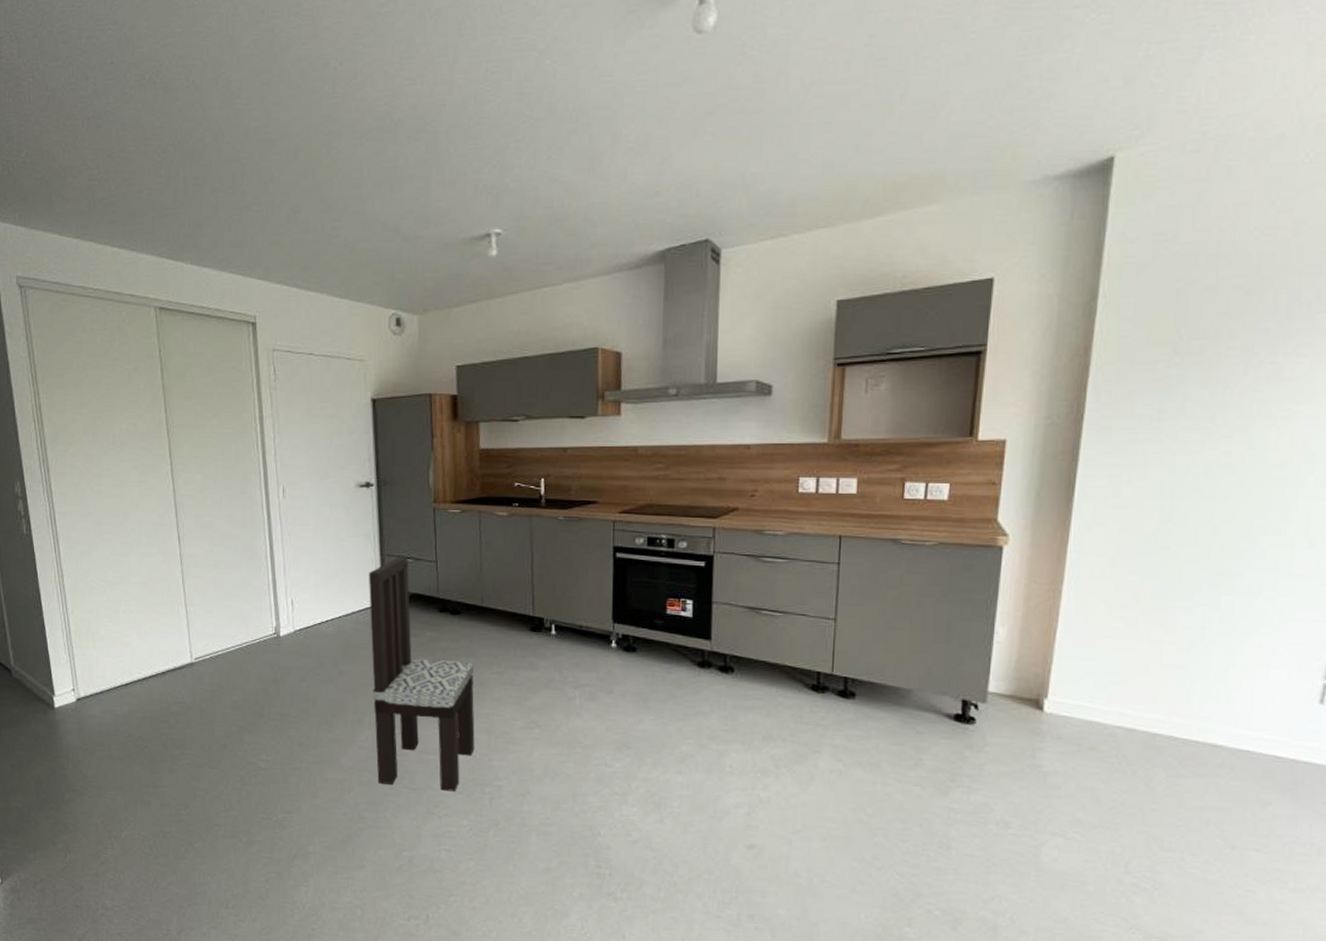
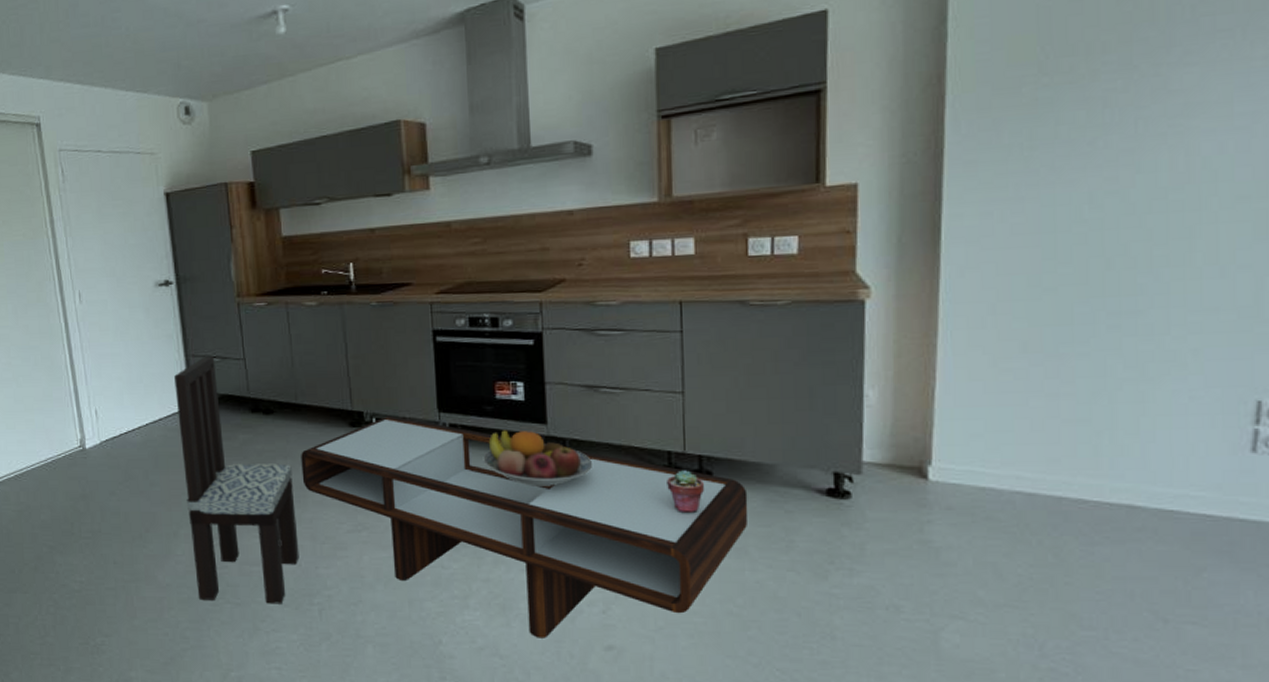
coffee table: none [482,623,885,835] -> present [301,415,748,638]
fruit bowl: none [650,643,750,697] -> present [483,430,593,486]
potted succulent: none [814,690,847,729] -> present [667,470,704,512]

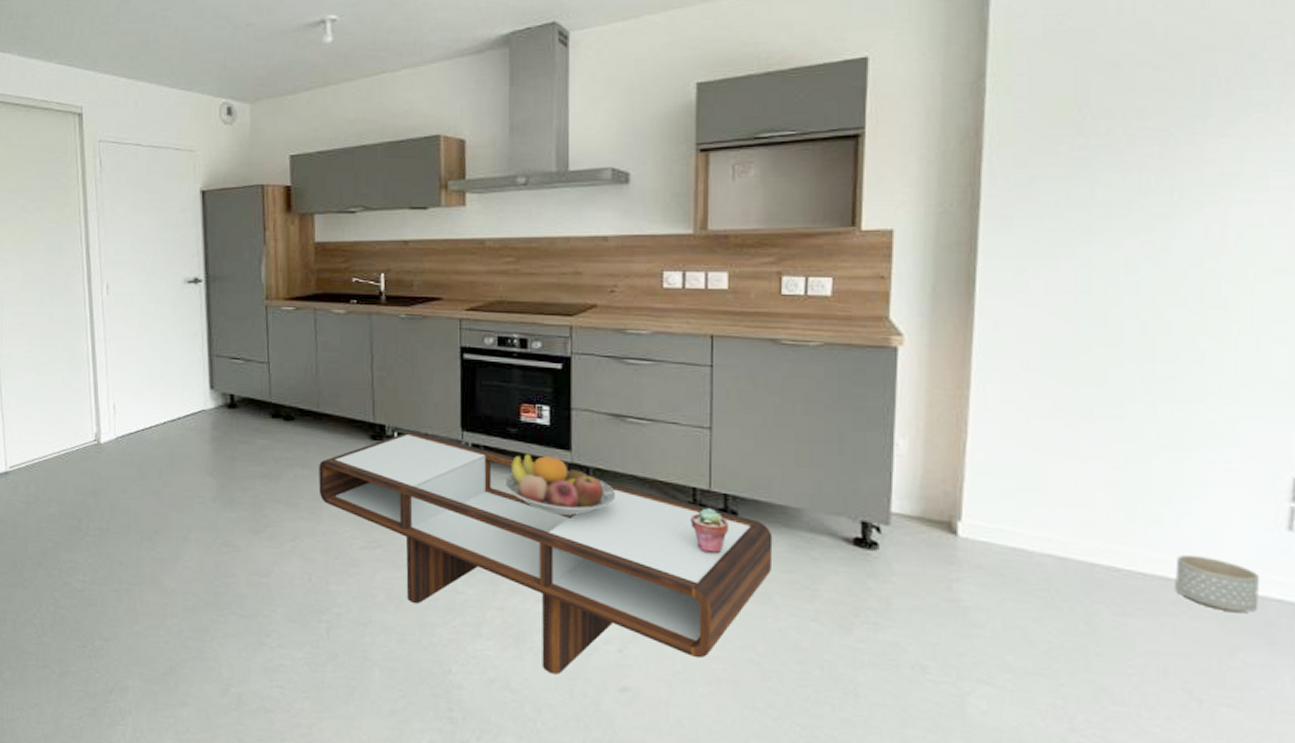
dining chair: present [174,355,299,604] -> none [196,356,311,619]
planter: none [1141,482,1225,535] -> present [1175,554,1261,613]

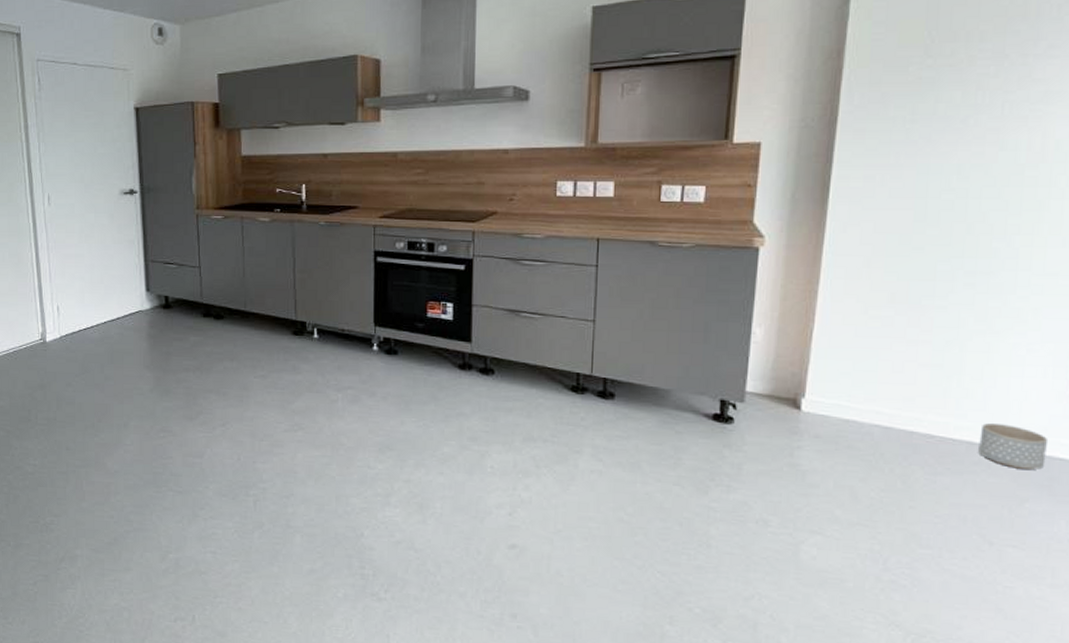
coffee table: present [319,430,773,675] -> none [246,326,644,536]
fruit bowl: present [504,454,617,515] -> none [412,346,510,399]
potted succulent: present [691,508,728,553] -> none [574,391,606,429]

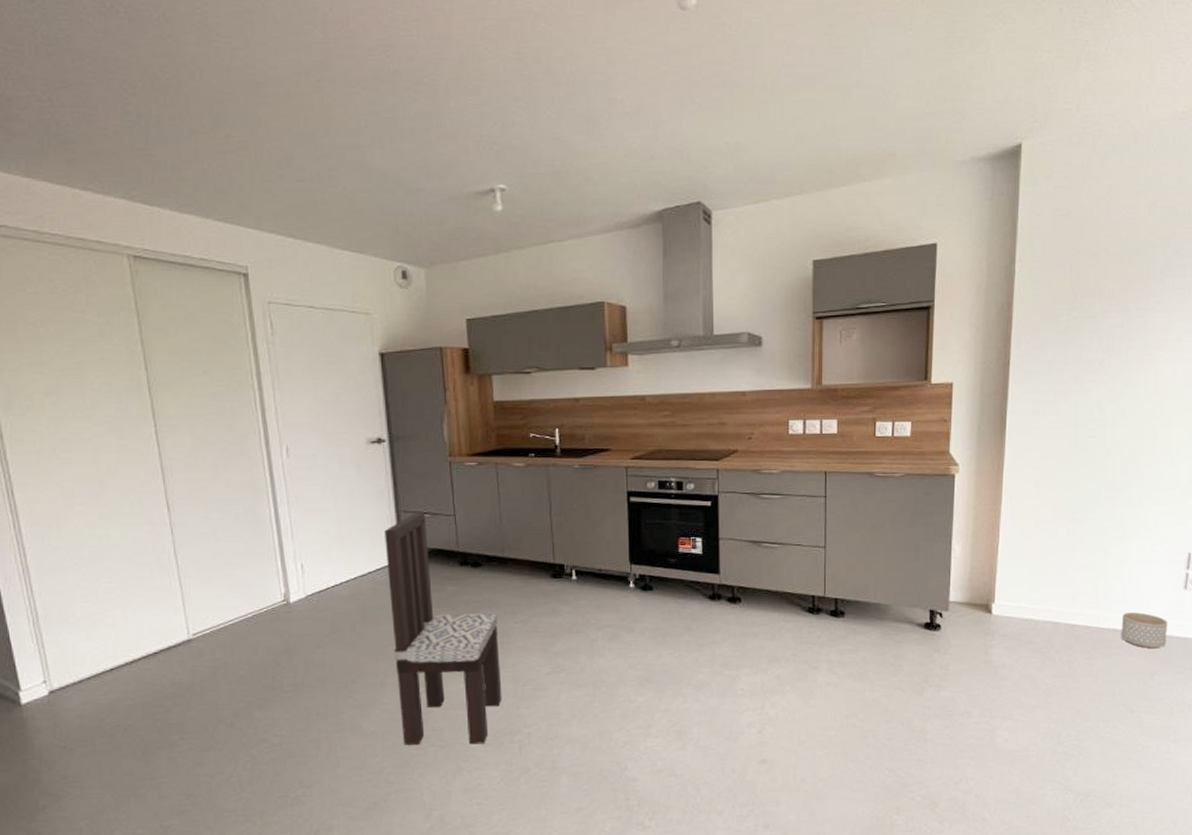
dining chair: none [133,262,239,494] -> present [385,511,502,745]

